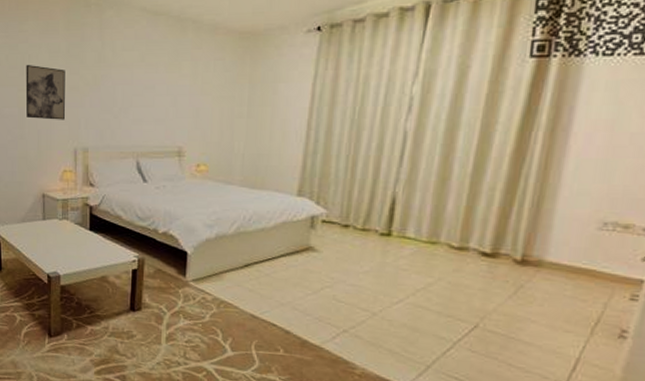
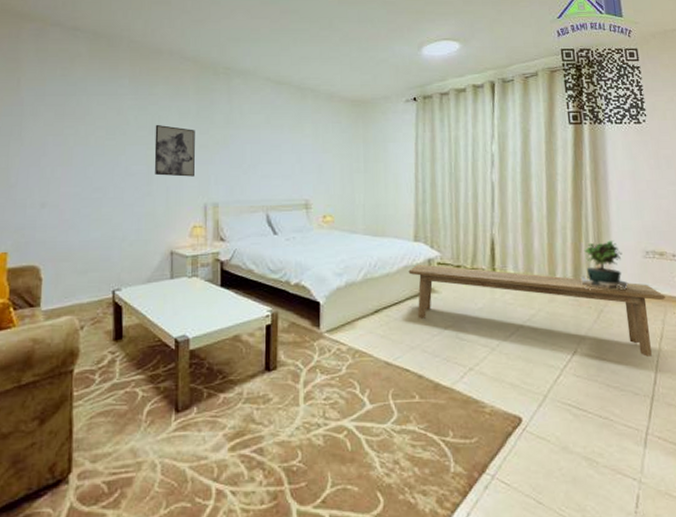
bench: none [287,220,618,341] -> present [408,264,666,357]
potted plant: none [501,207,569,266] -> present [580,240,629,291]

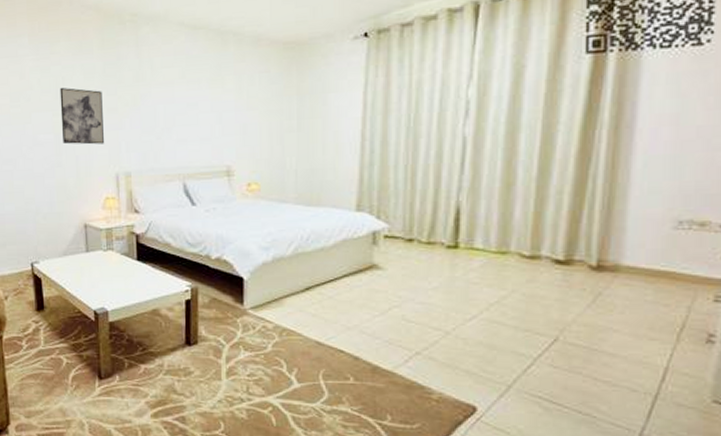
bench: present [408,264,666,357] -> none [347,237,700,349]
potted plant: present [580,240,629,291] -> none [575,207,645,270]

